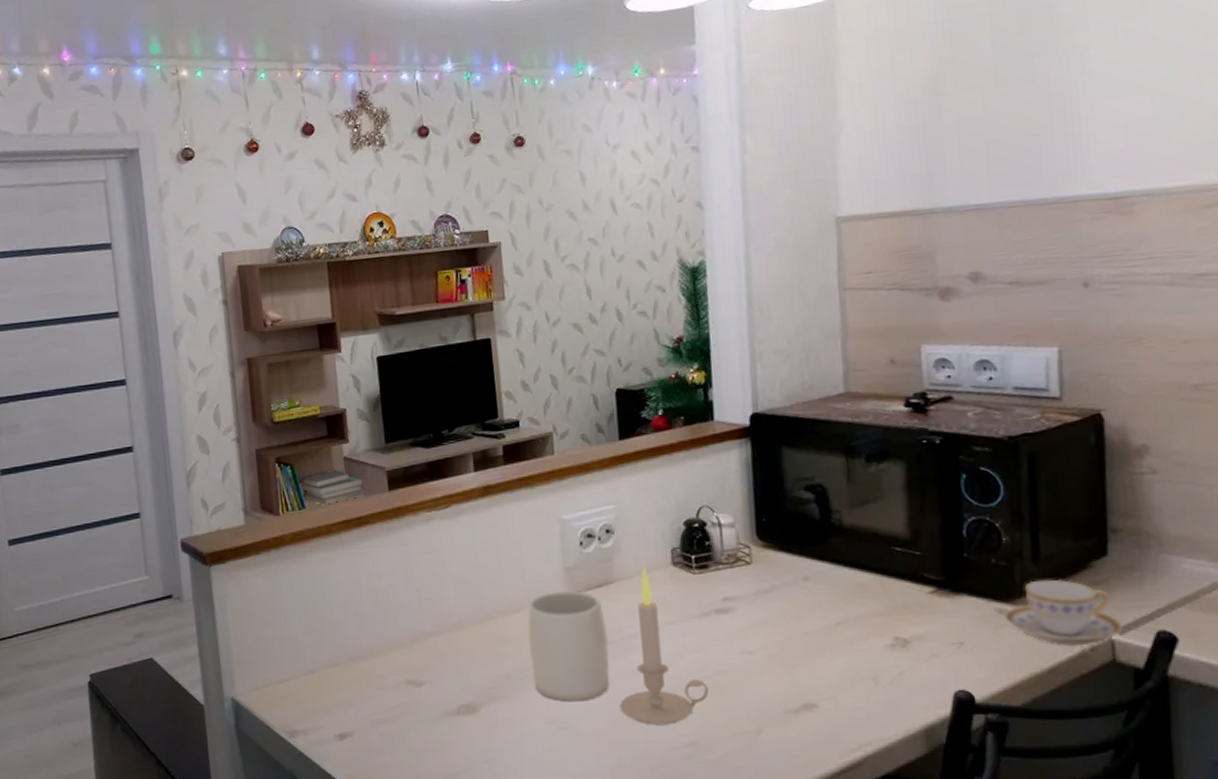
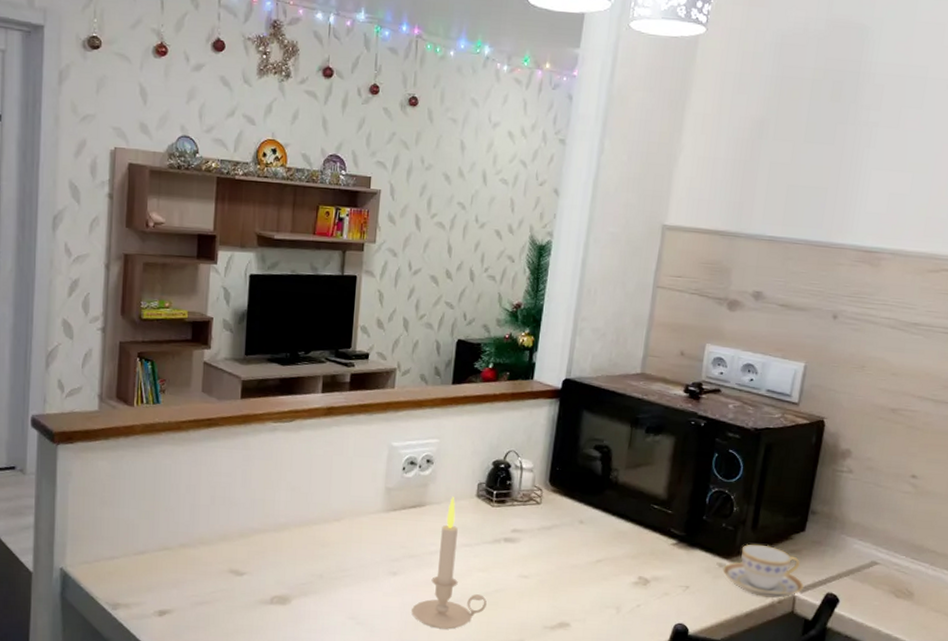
books: present [302,469,364,505] -> none [159,371,218,403]
mug: present [527,590,610,701] -> none [342,507,413,602]

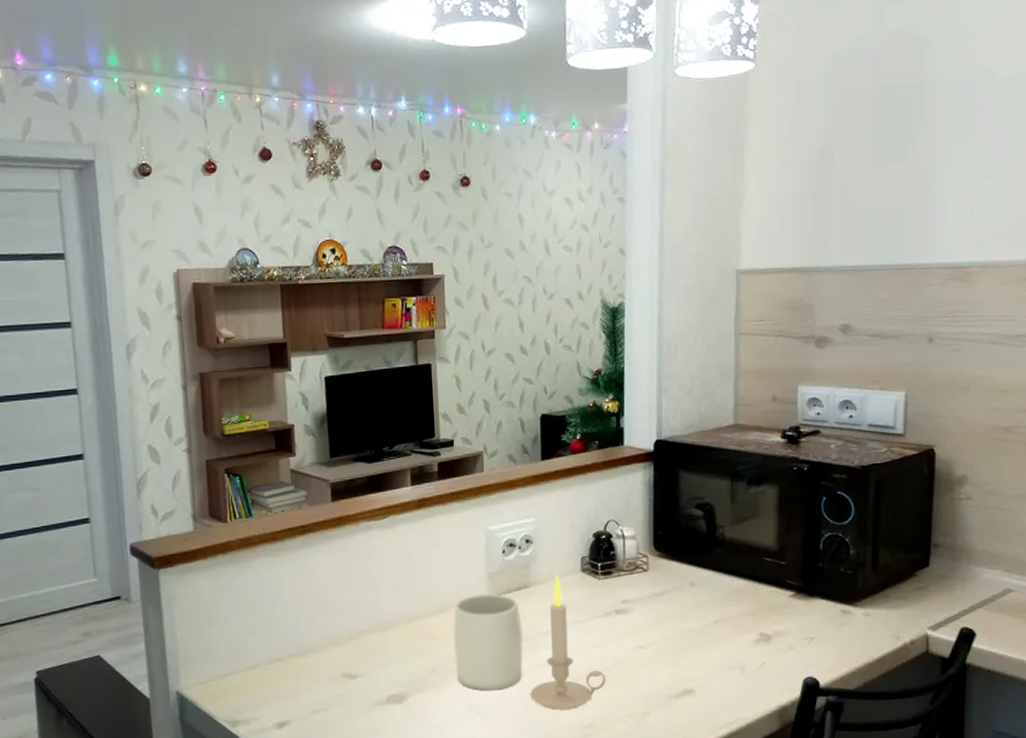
books: none [159,371,218,403] -> present [249,481,309,514]
mug: none [342,507,413,602] -> present [452,593,524,690]
teacup: present [723,544,804,598] -> none [847,585,935,640]

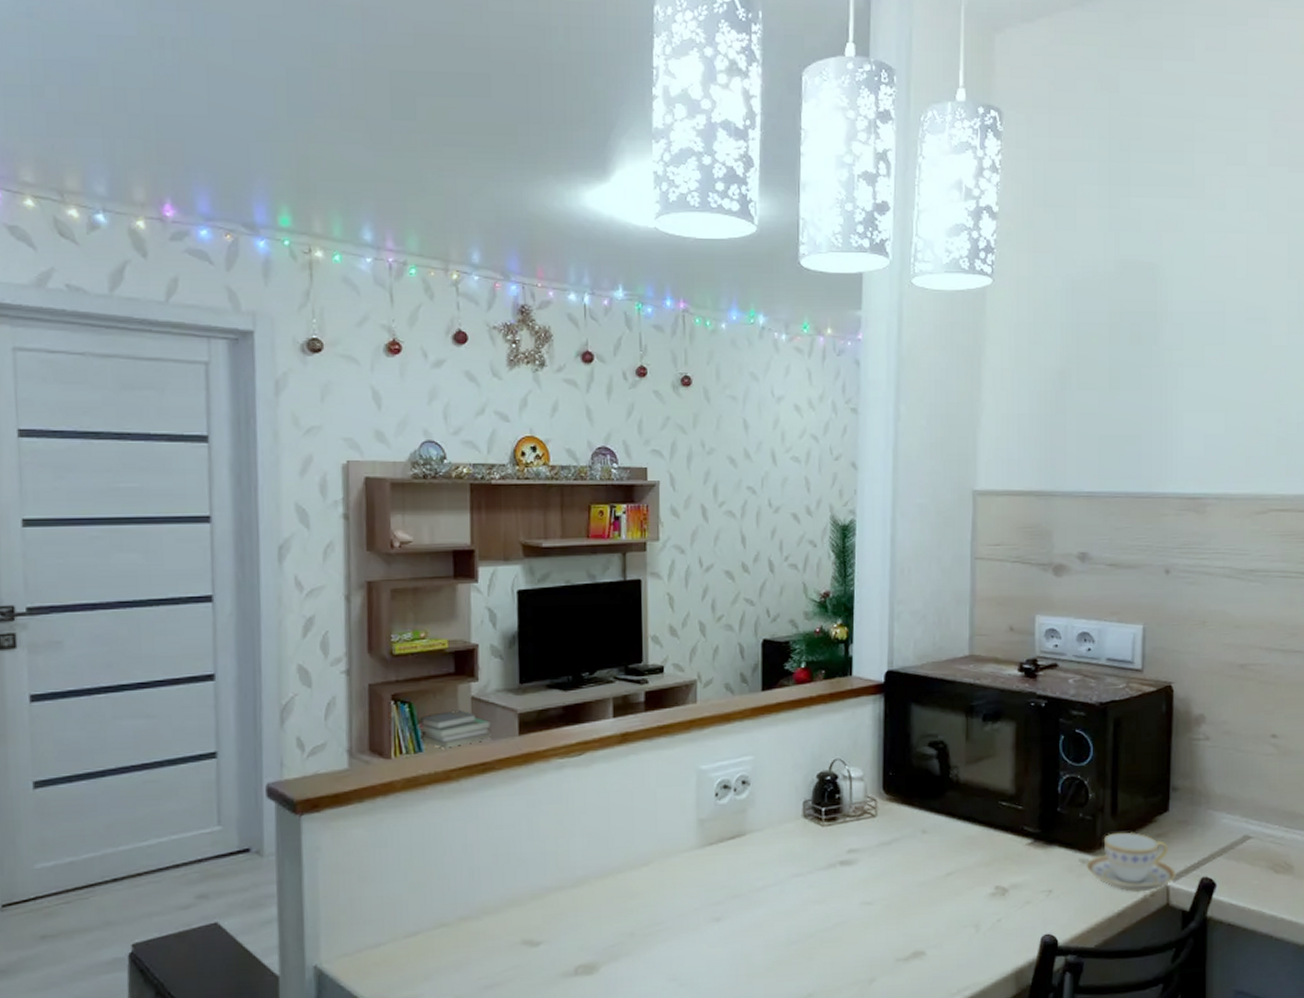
mug: present [452,593,524,690] -> none [655,842,737,957]
candle: present [530,574,606,710] -> none [742,820,828,979]
teacup: none [847,585,935,640] -> present [1086,831,1176,892]

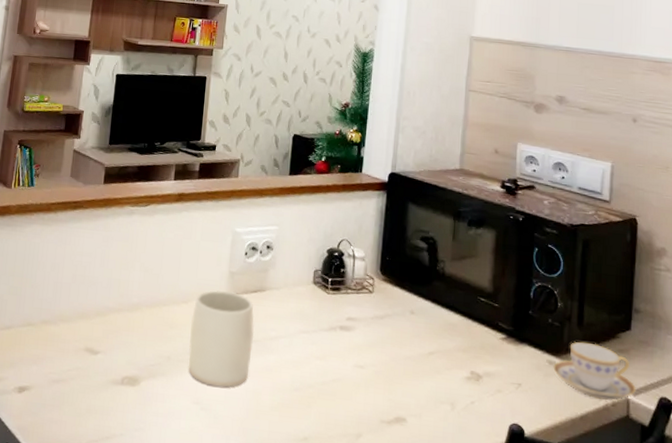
books: present [420,710,491,749] -> none [34,158,85,187]
mug: none [655,842,737,957] -> present [188,290,255,388]

